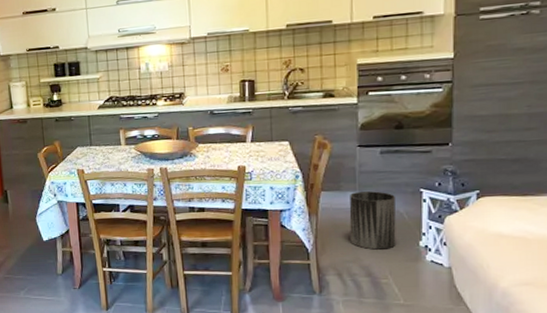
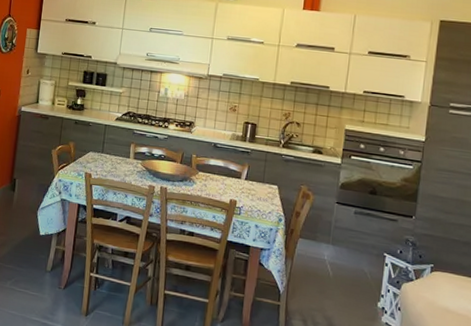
trash can: present [349,190,396,250] -> none [318,244,362,304]

